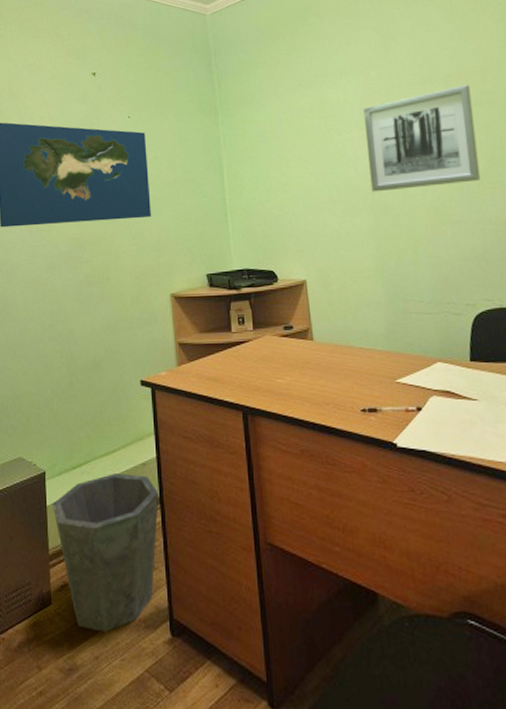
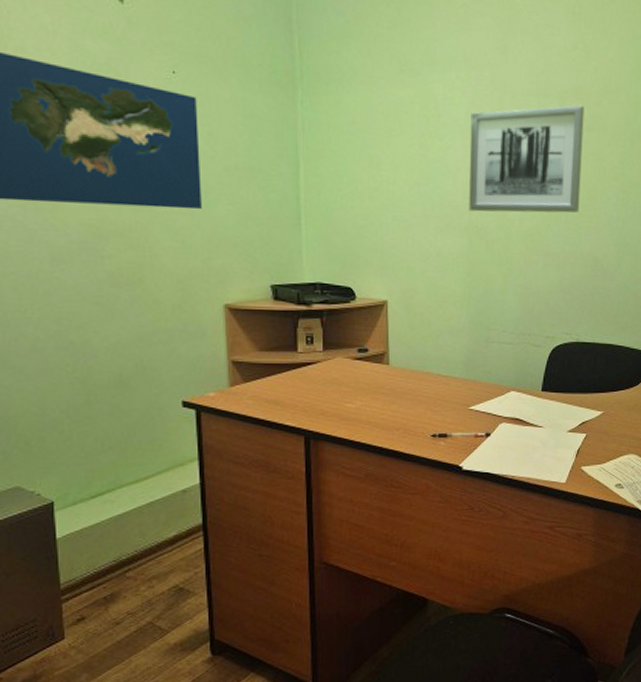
waste bin: present [53,474,159,632] -> none [65,501,202,660]

